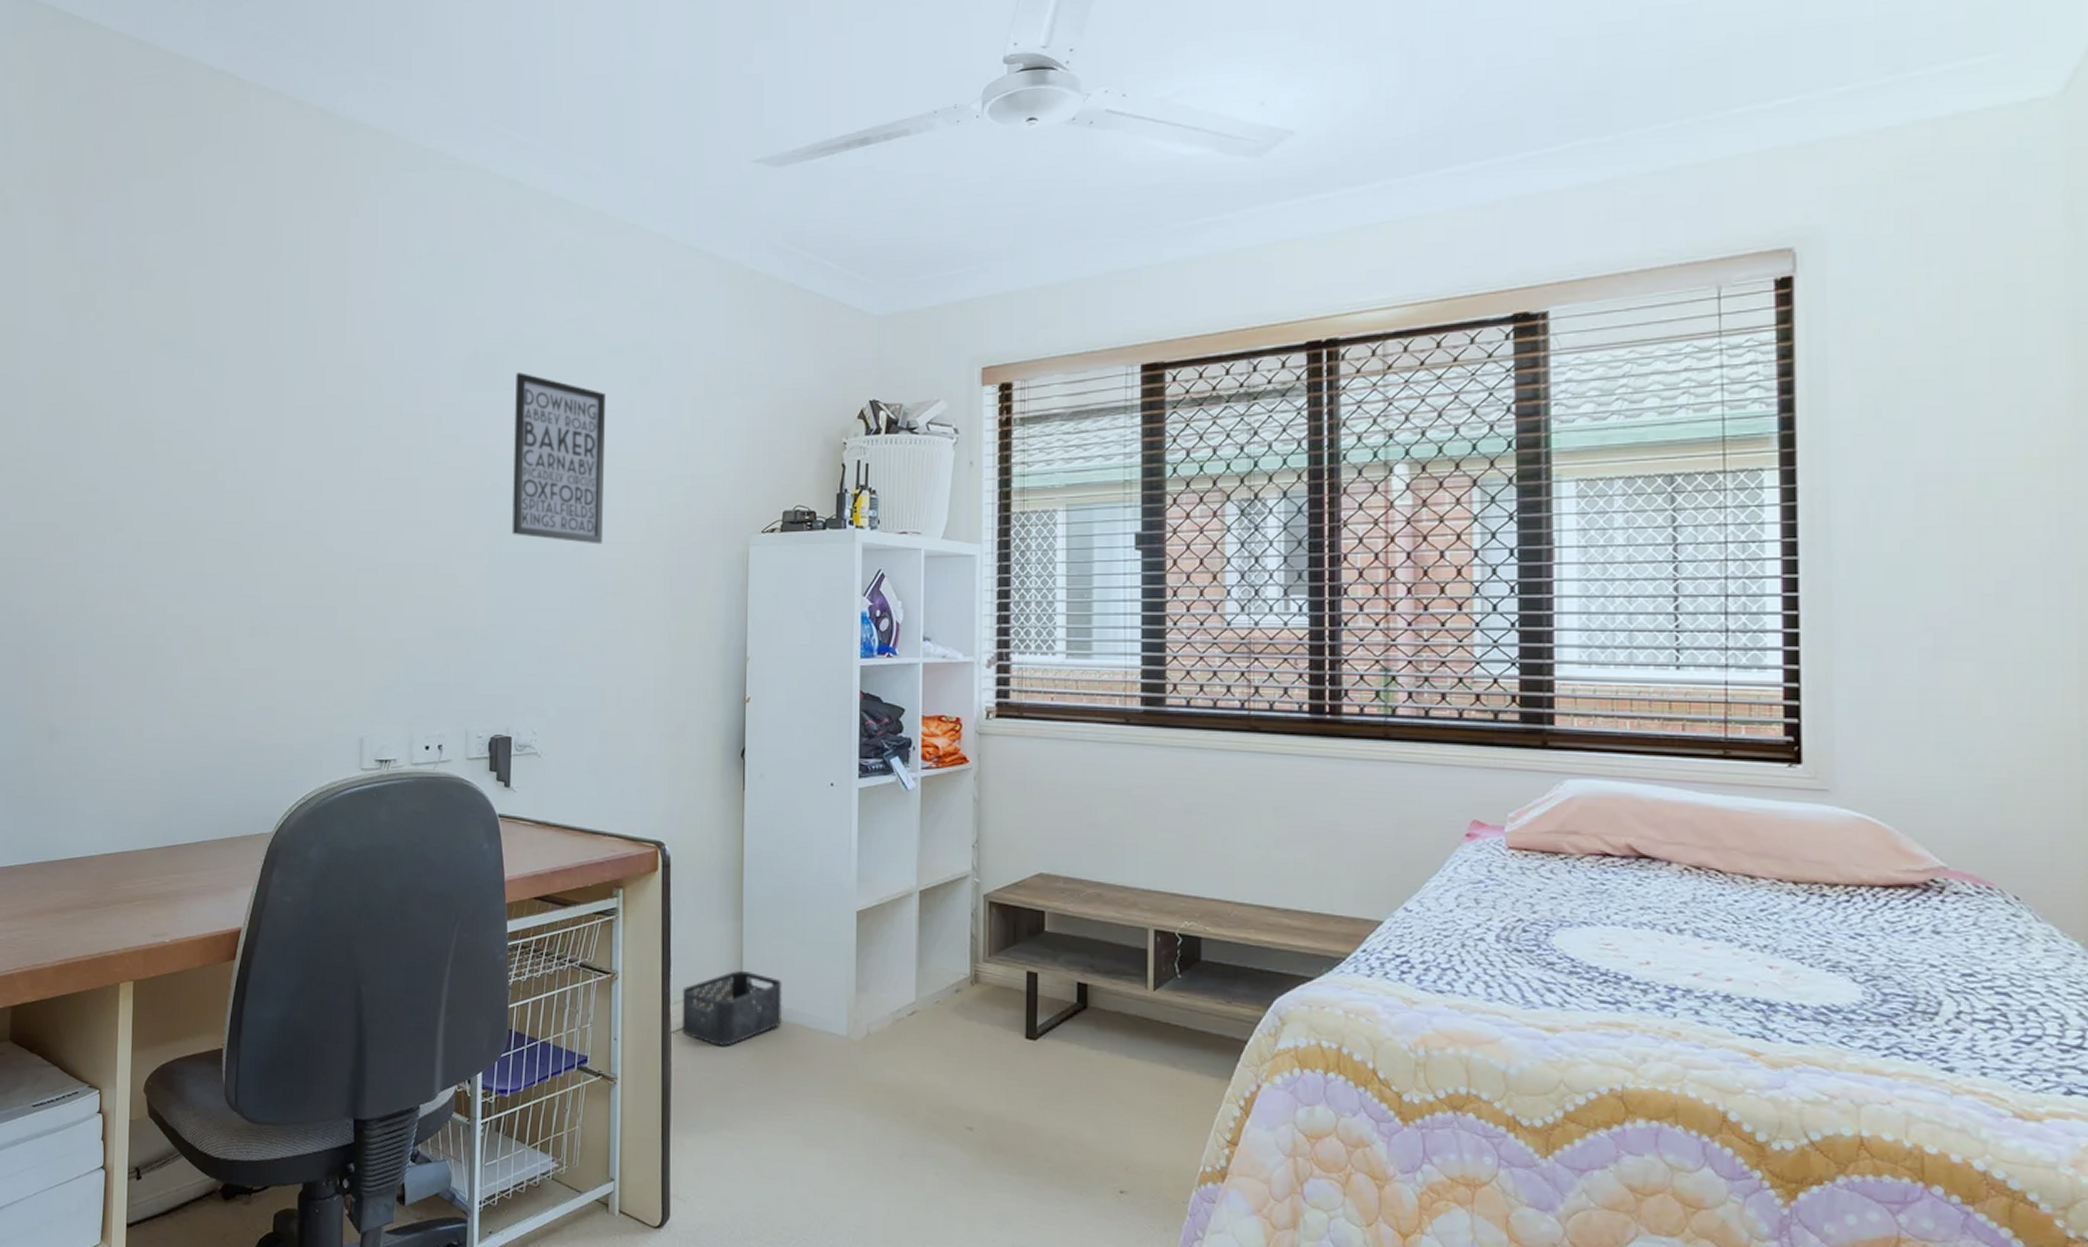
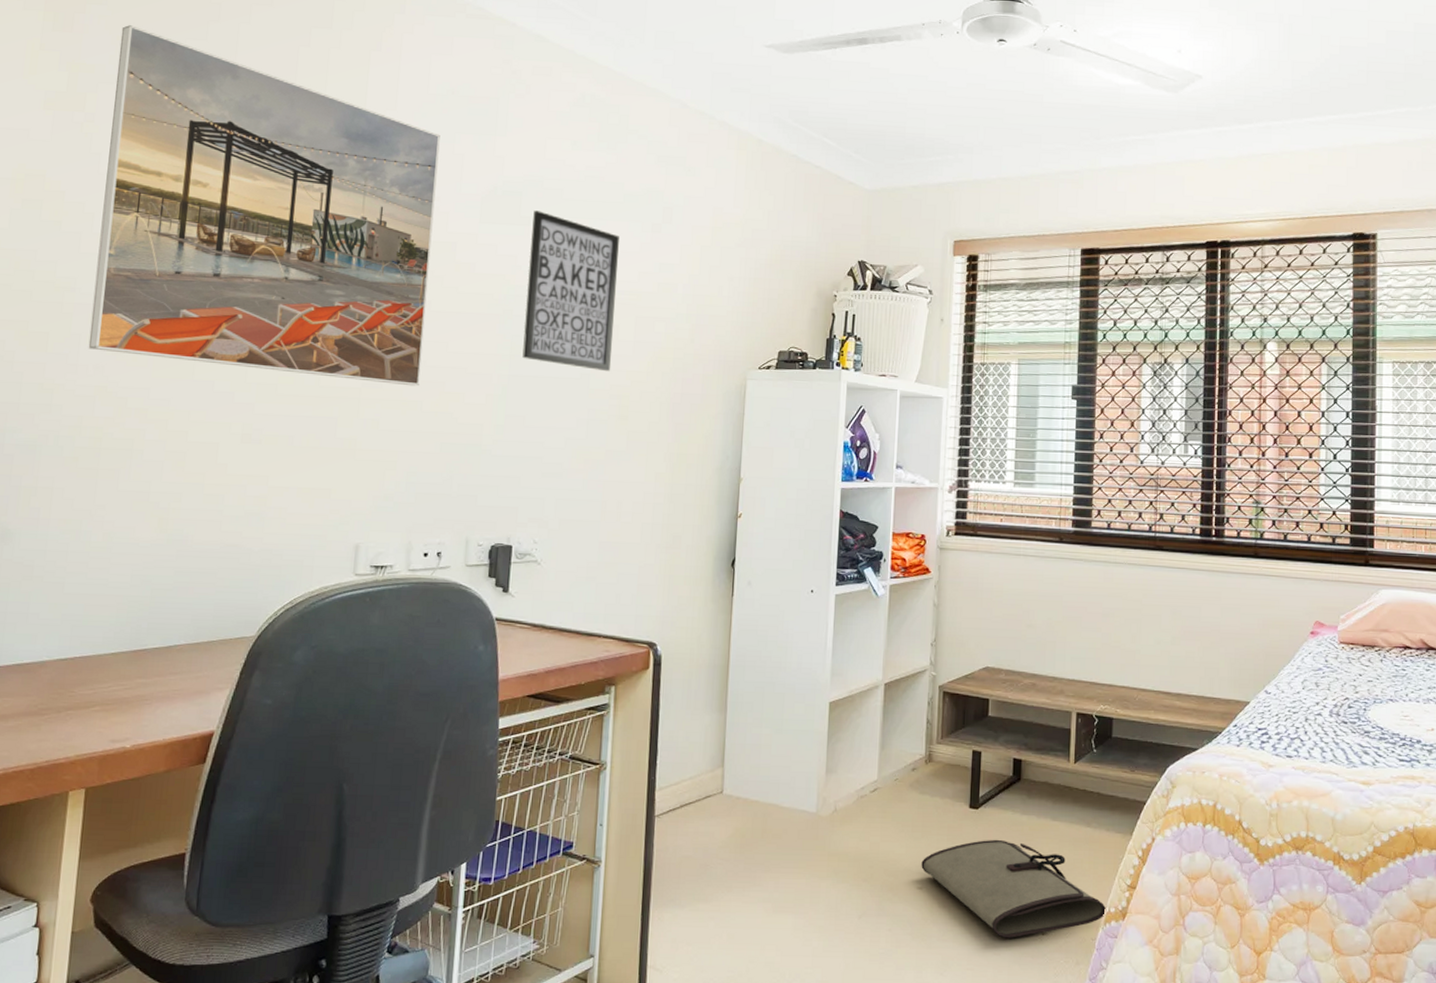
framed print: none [112,219,420,570] -> present [88,25,440,386]
storage bin: present [681,971,783,1046] -> none [665,758,760,826]
tool roll: none [970,1076,1201,1194] -> present [921,839,1107,938]

